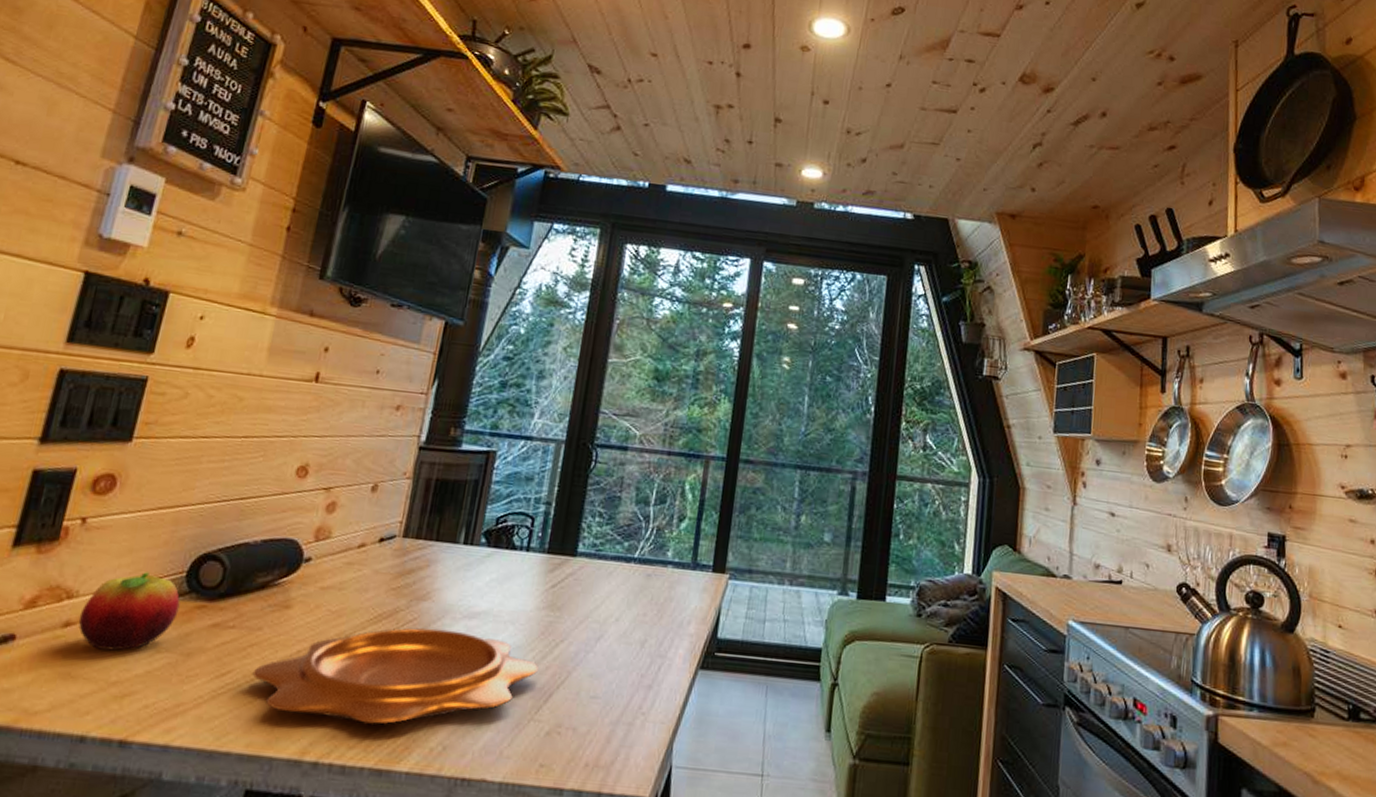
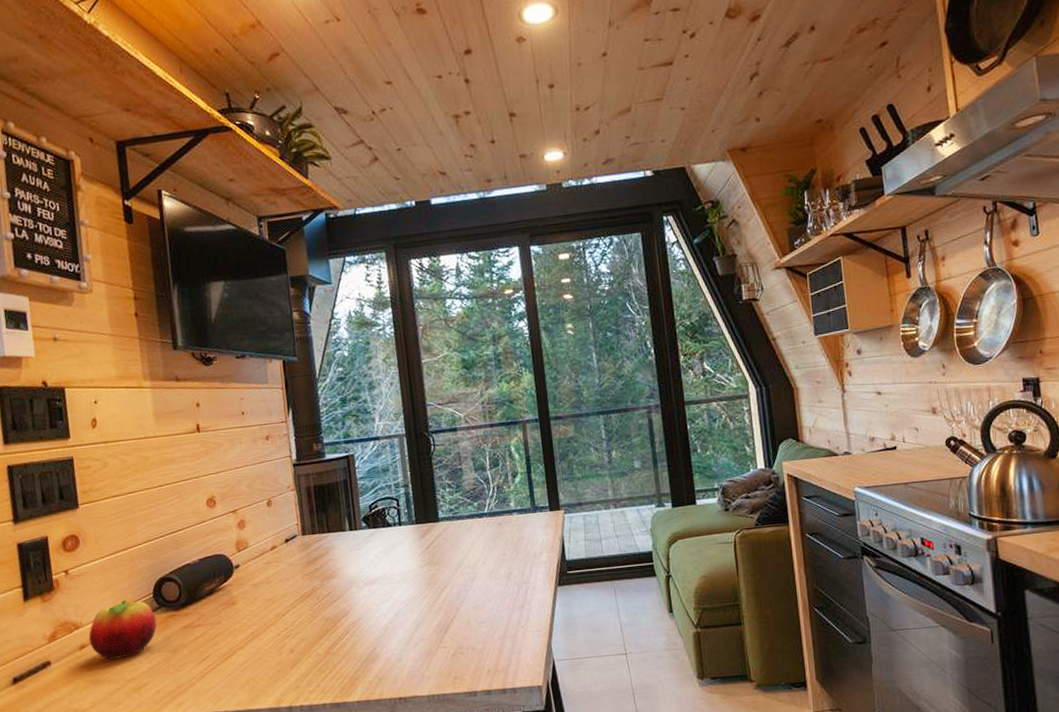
decorative bowl: present [252,628,538,725] -> none [224,595,433,677]

